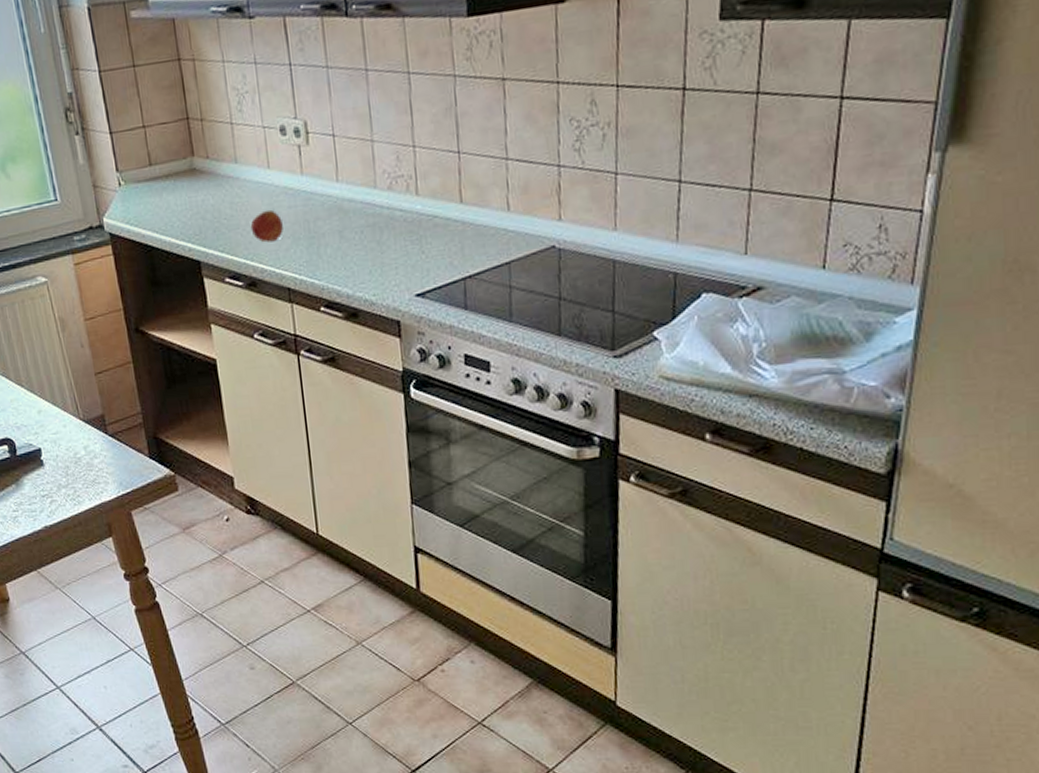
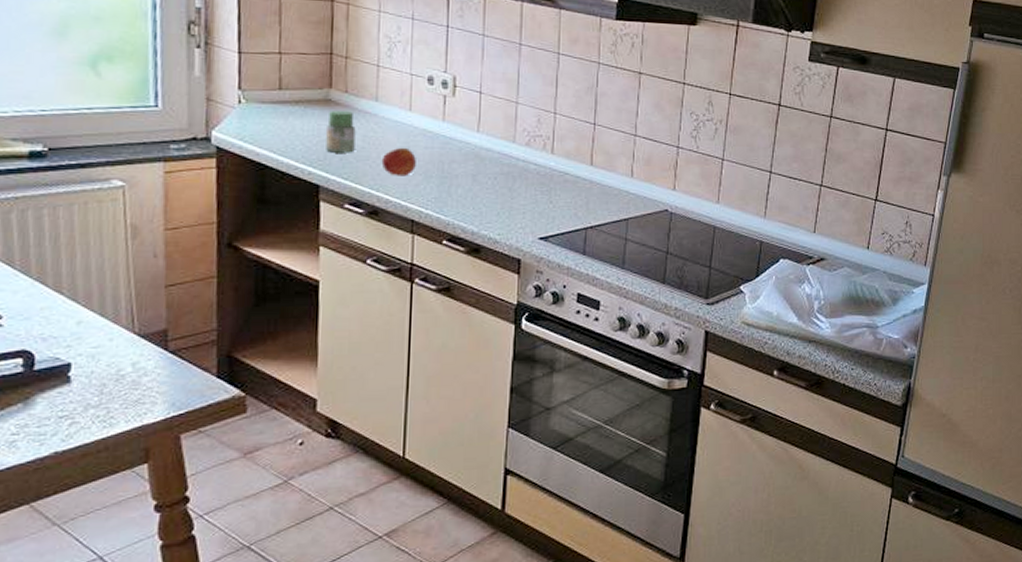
jar: none [195,177,225,226] -> present [325,110,356,153]

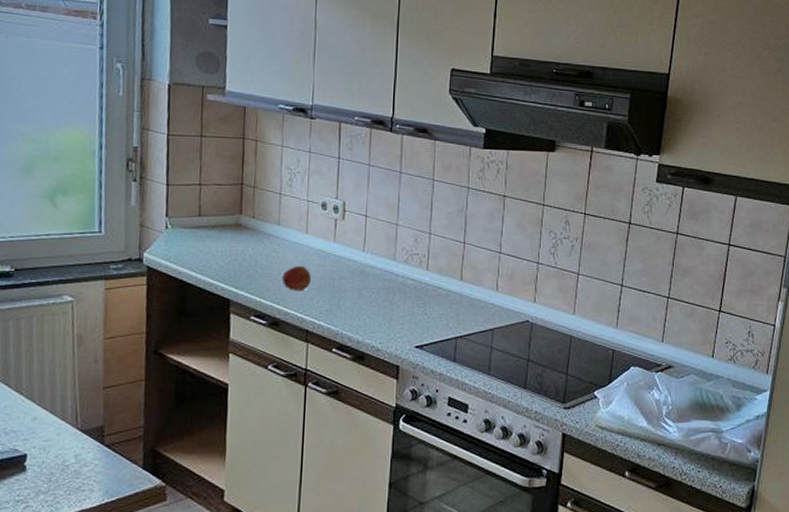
jar: present [325,110,356,153] -> none [235,233,261,271]

